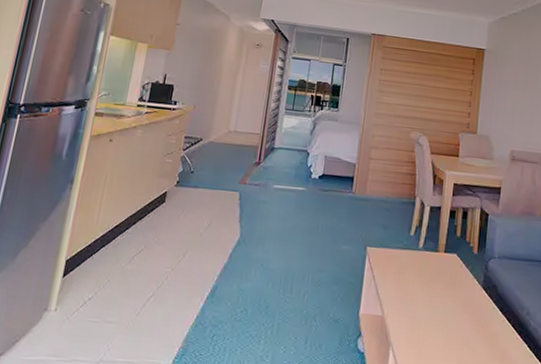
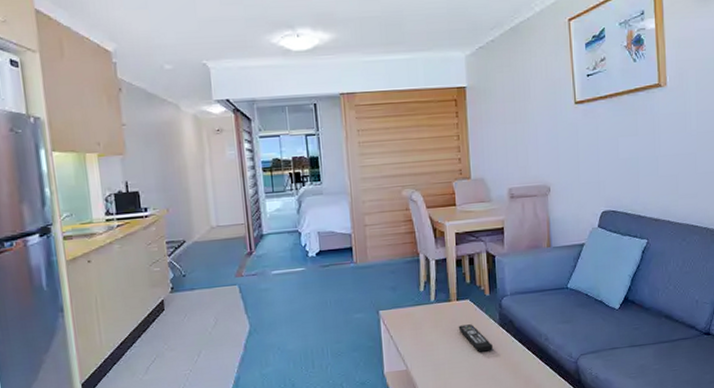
remote control: none [441,279,473,314] -> present [458,324,493,352]

